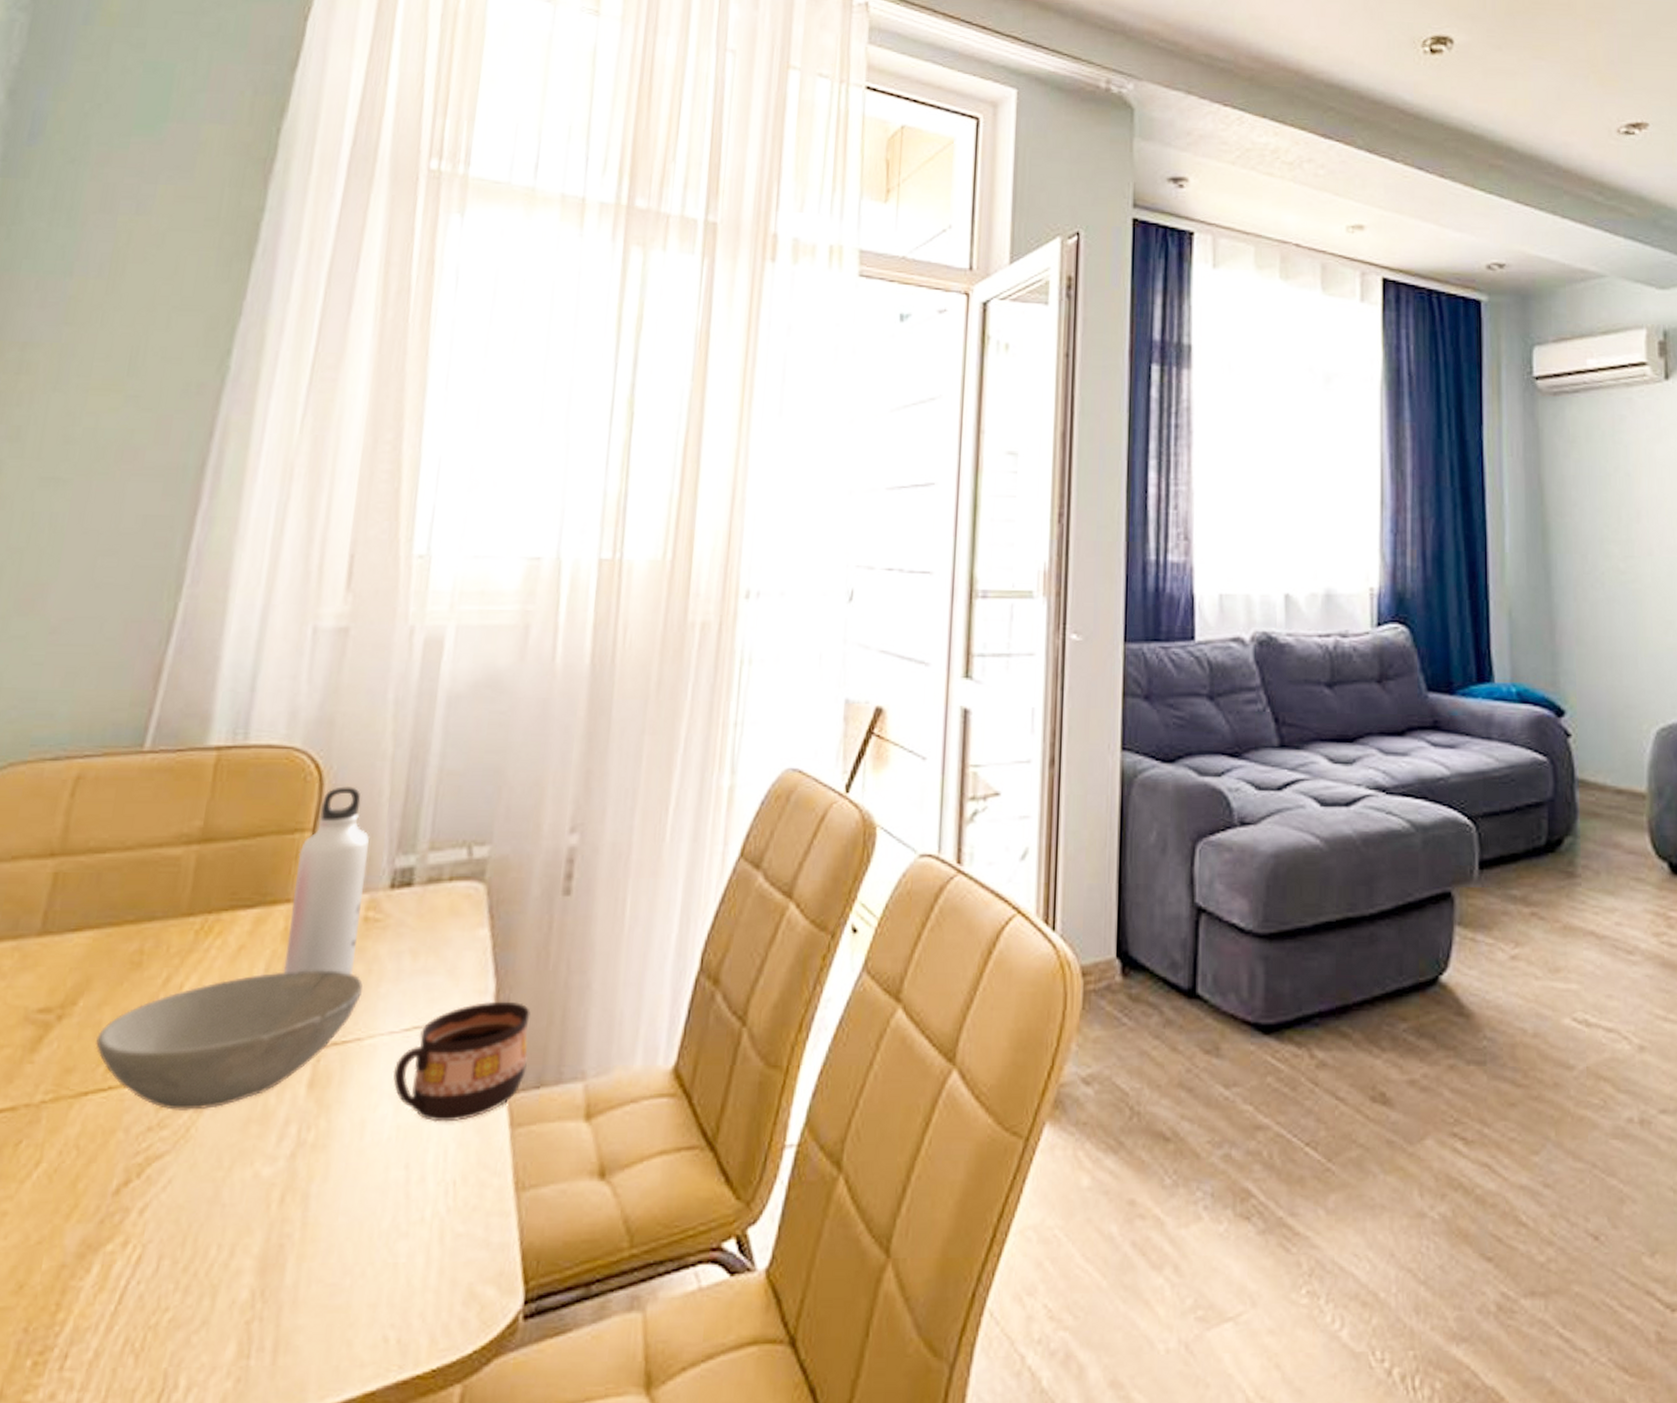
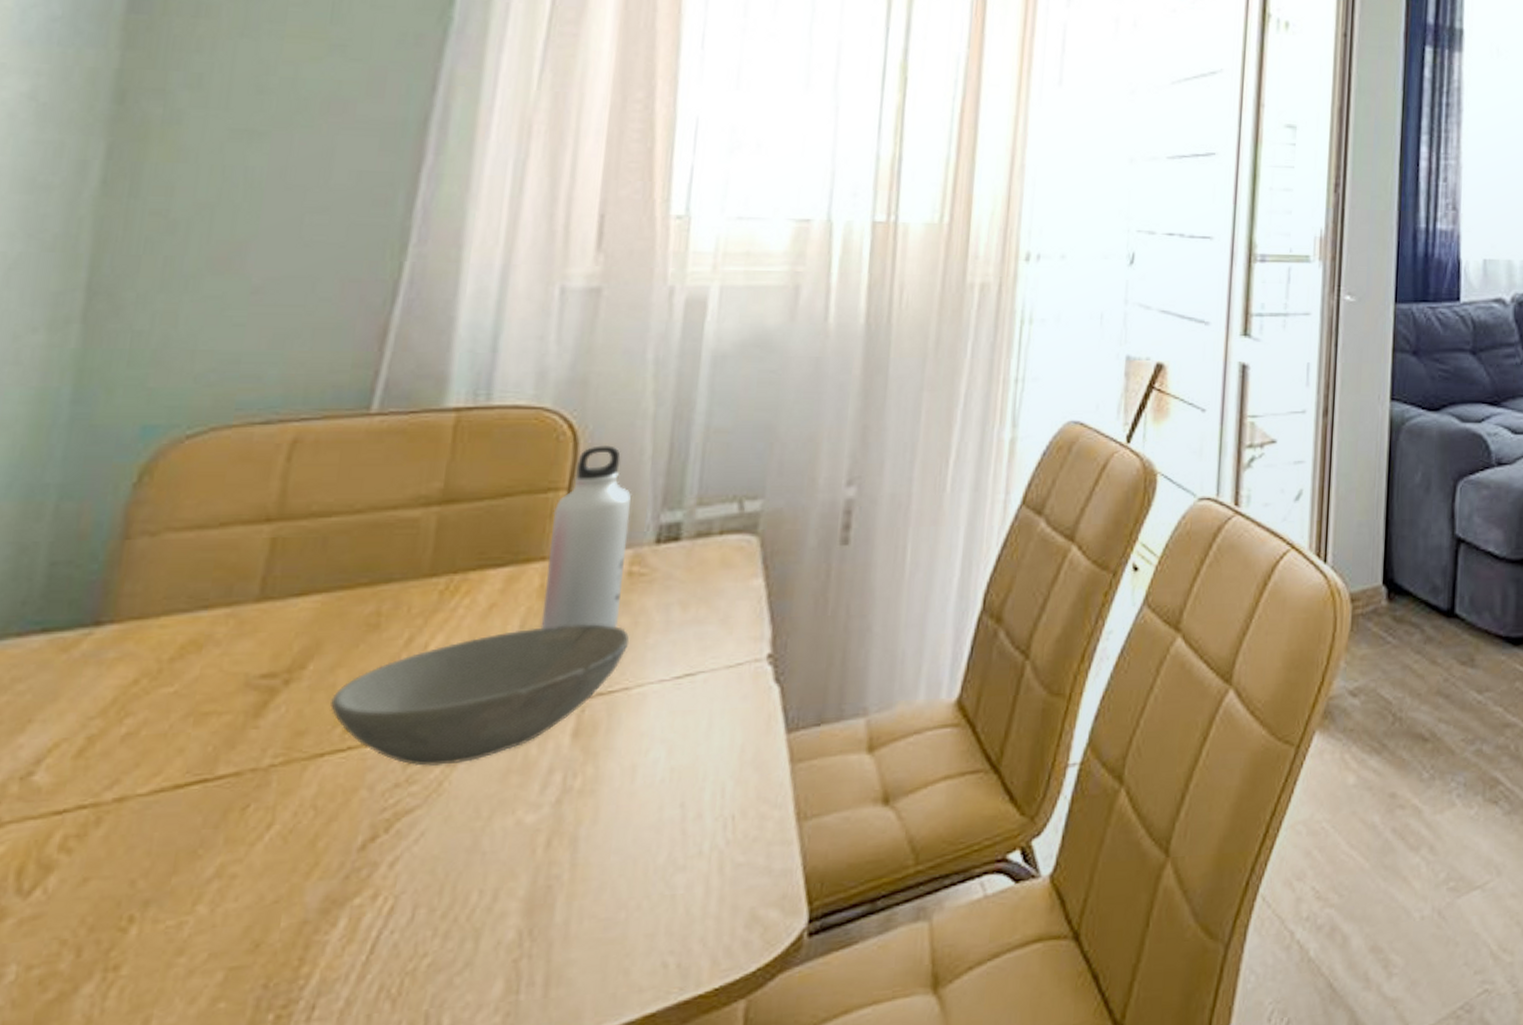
cup: present [393,1001,530,1122] -> none [664,646,809,763]

